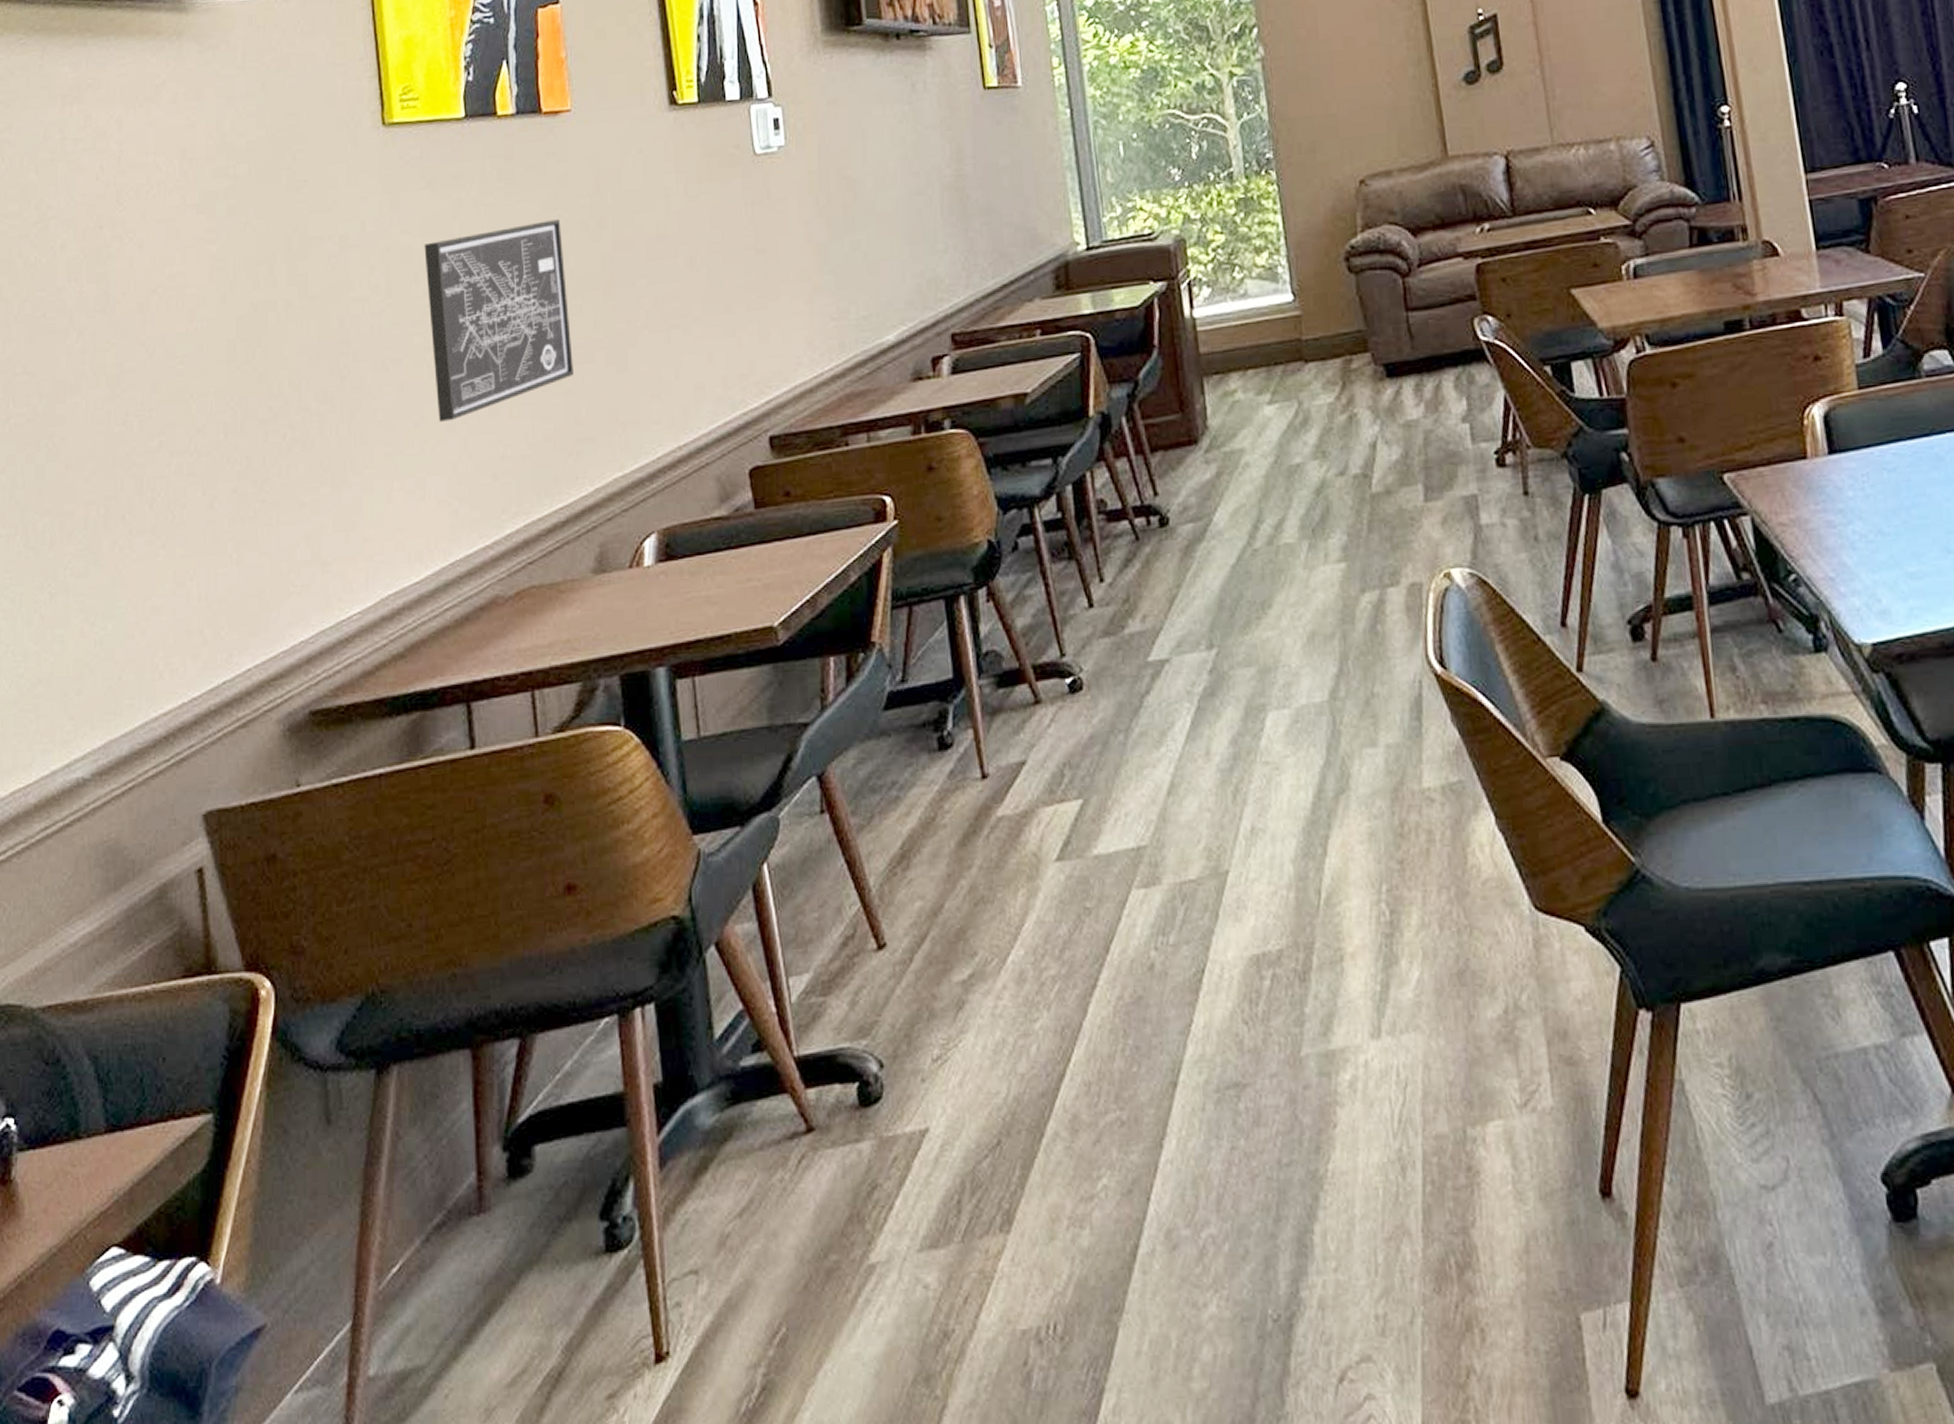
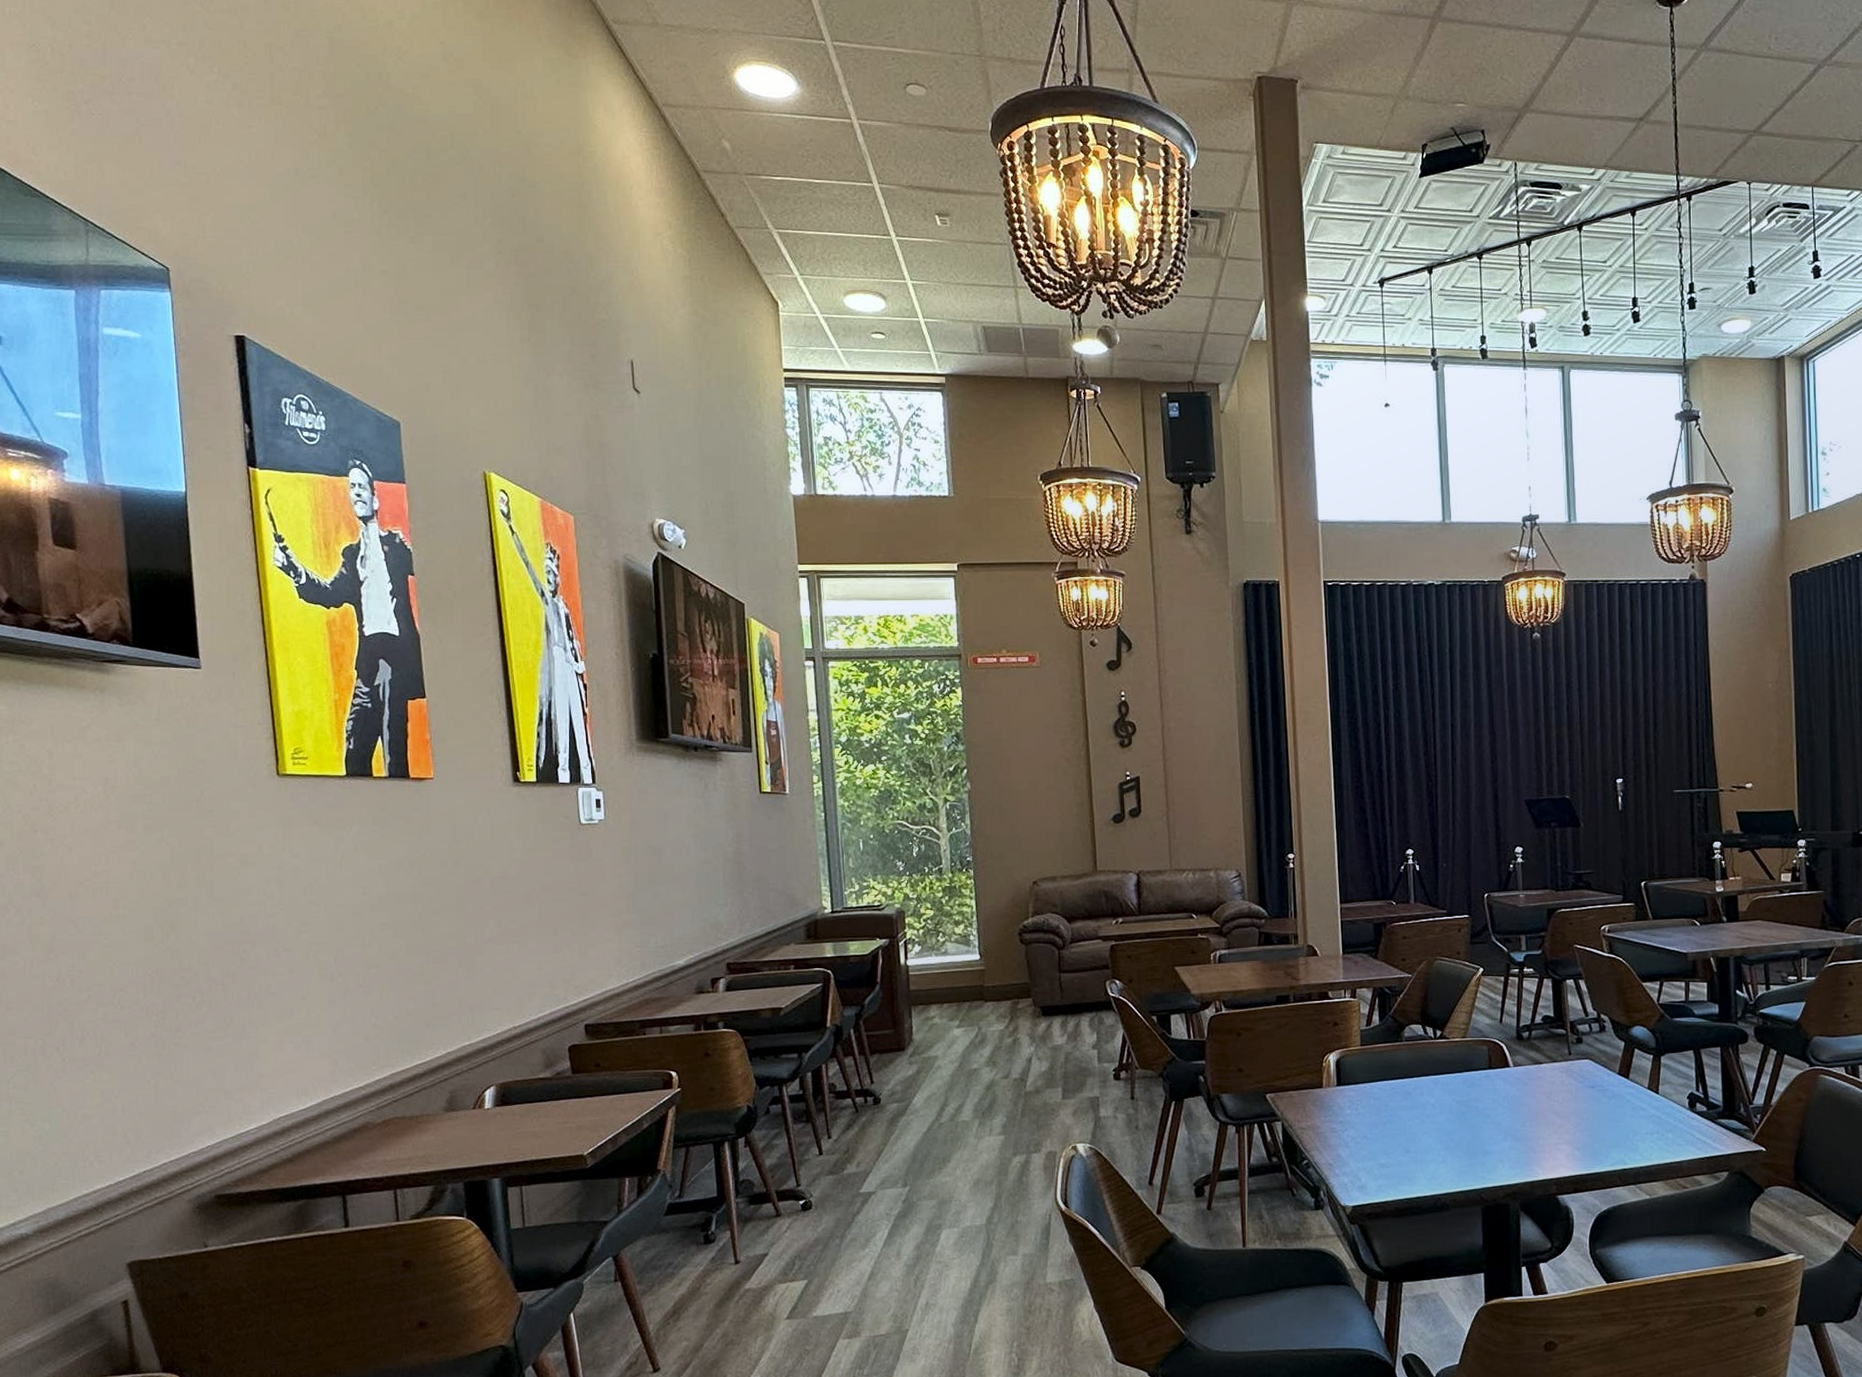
wall art: present [424,219,573,422] -> none [311,857,432,997]

